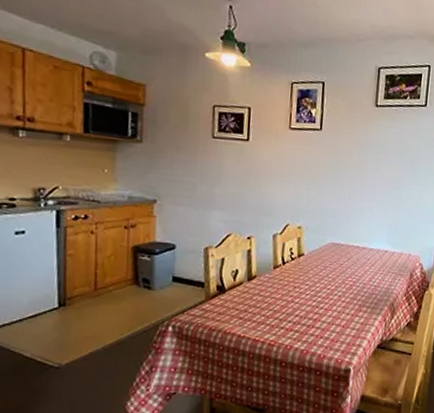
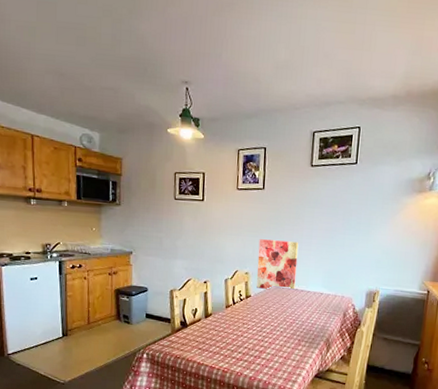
wall art: none [311,188,361,248] -> present [256,239,299,290]

